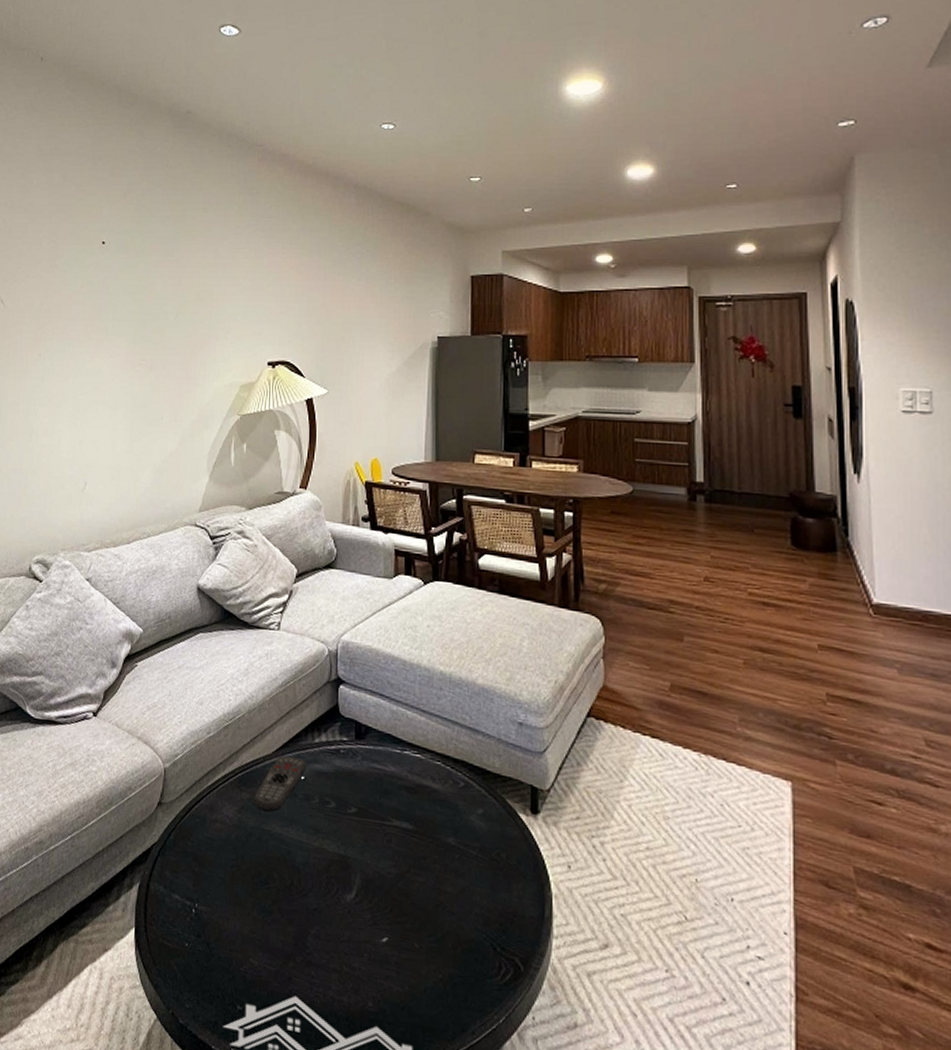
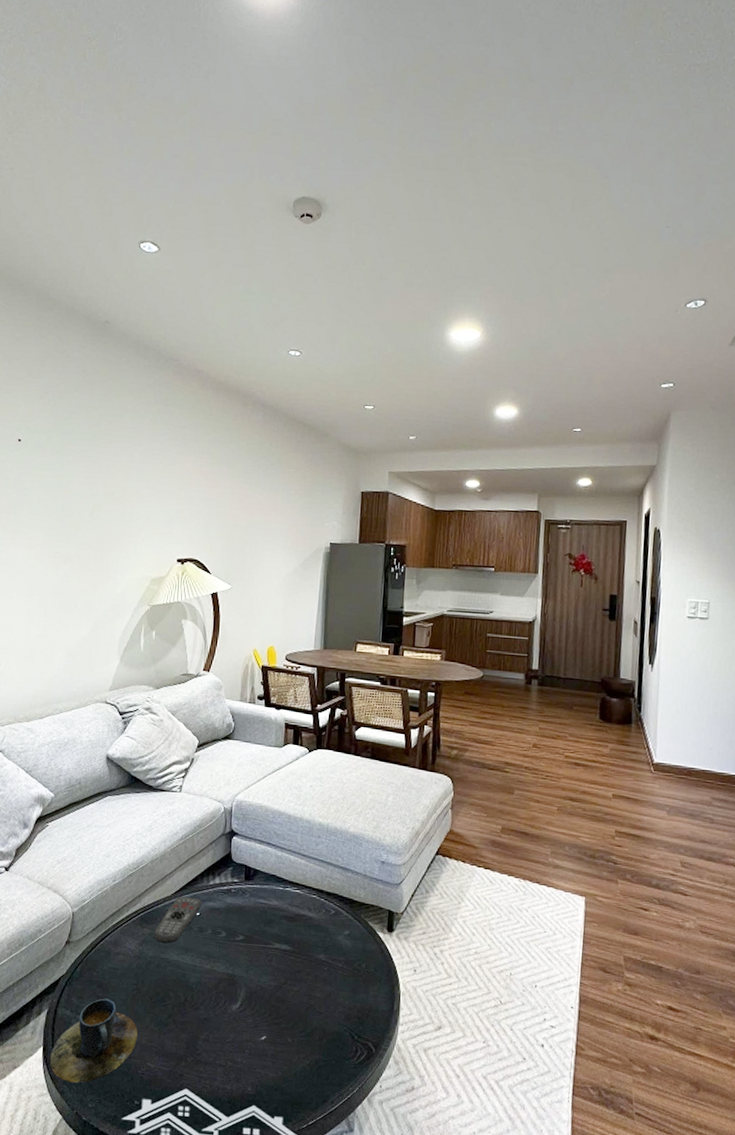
cup: none [142,874,238,977] -> present [49,998,138,1083]

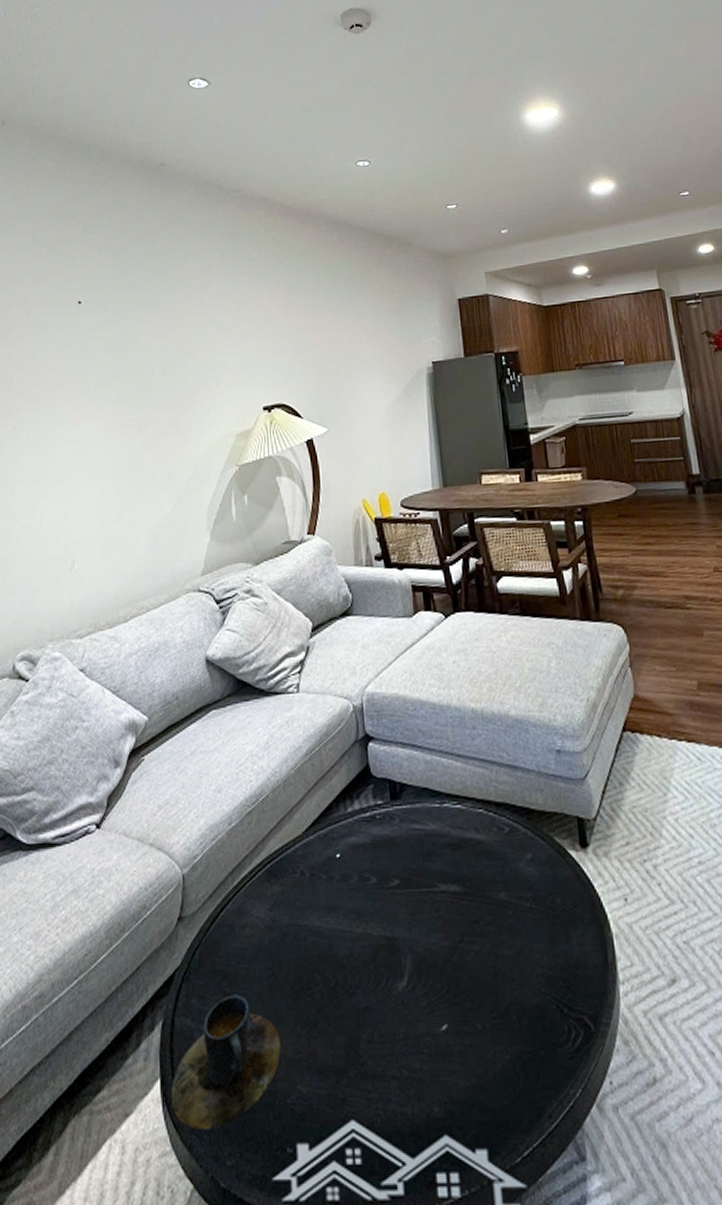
remote control: present [153,896,202,943] -> none [285,832,341,903]

